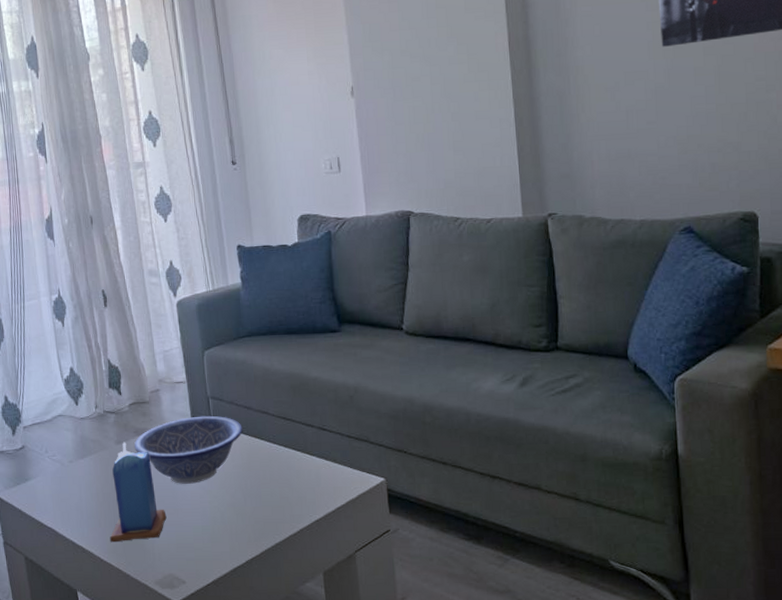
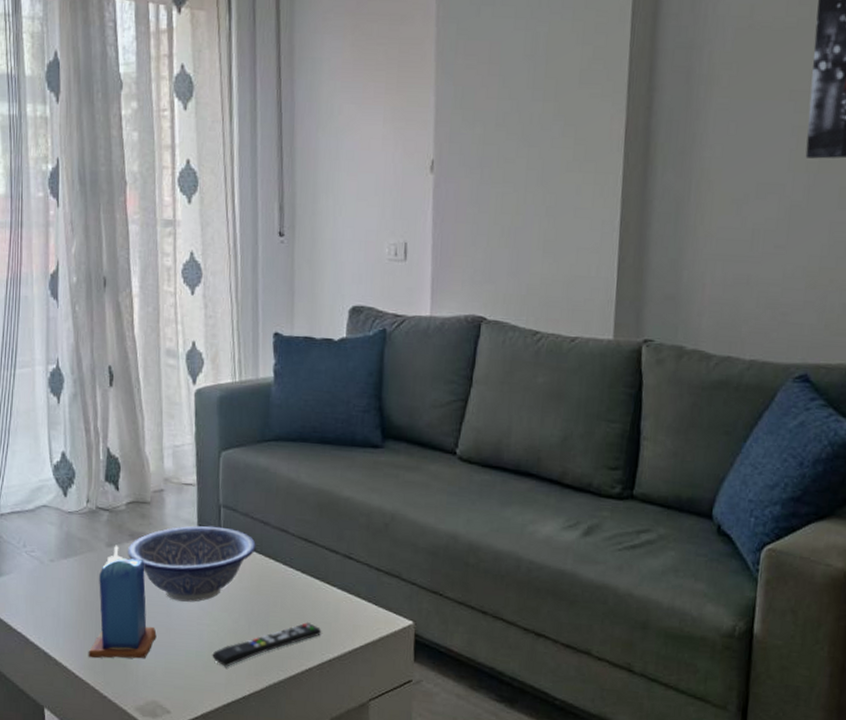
remote control: none [216,489,308,537] -> present [212,621,322,667]

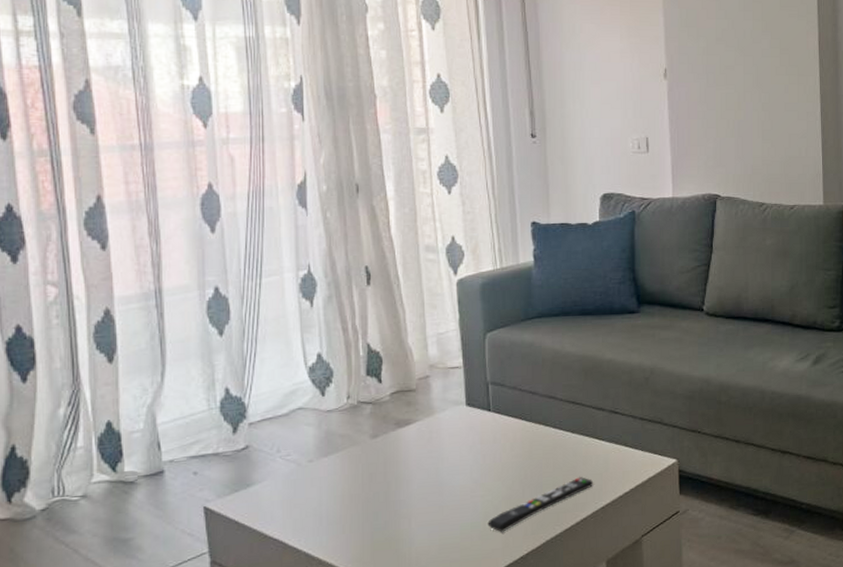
candle: present [88,545,157,659] -> none [355,435,429,550]
decorative bowl: present [128,525,256,602] -> none [394,402,526,479]

